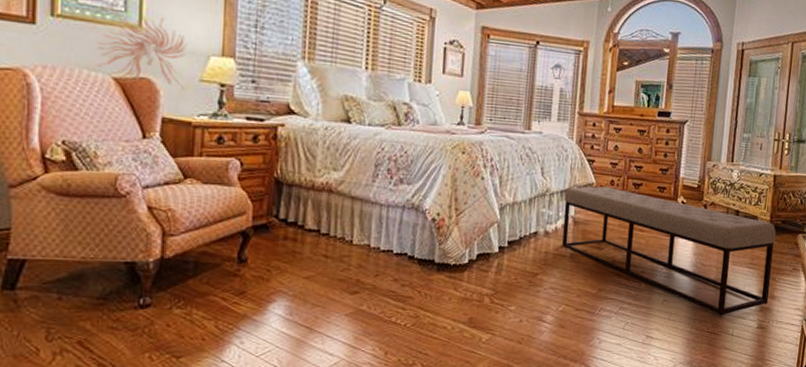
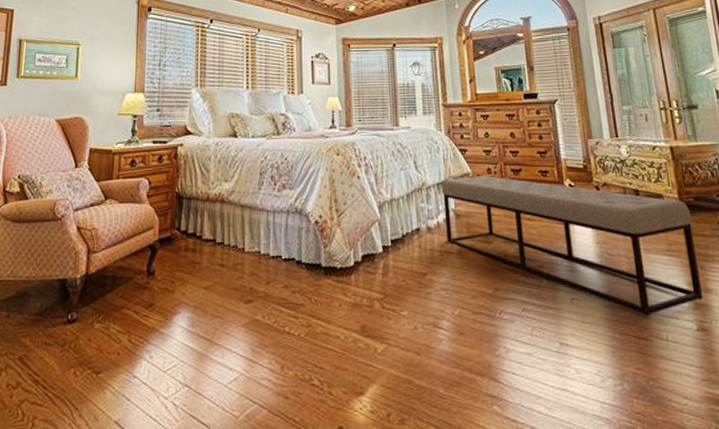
wall sculpture: present [96,11,188,91] -> none [45,67,110,124]

